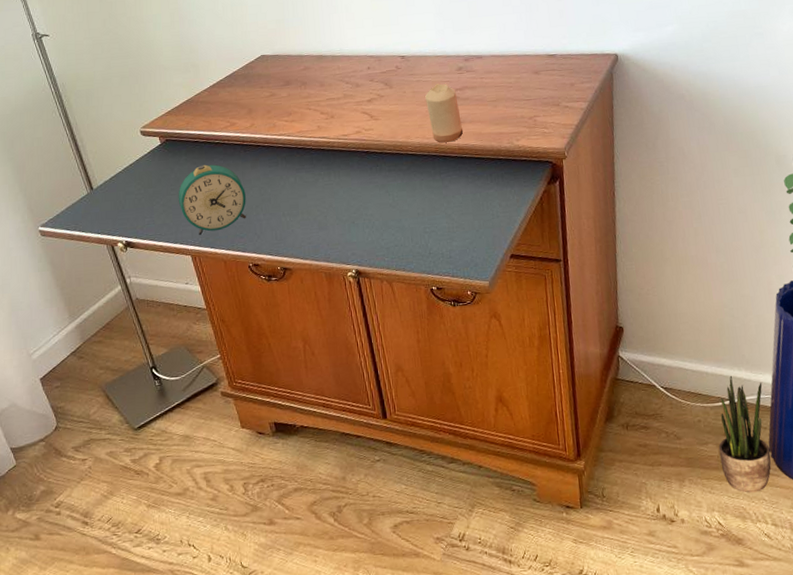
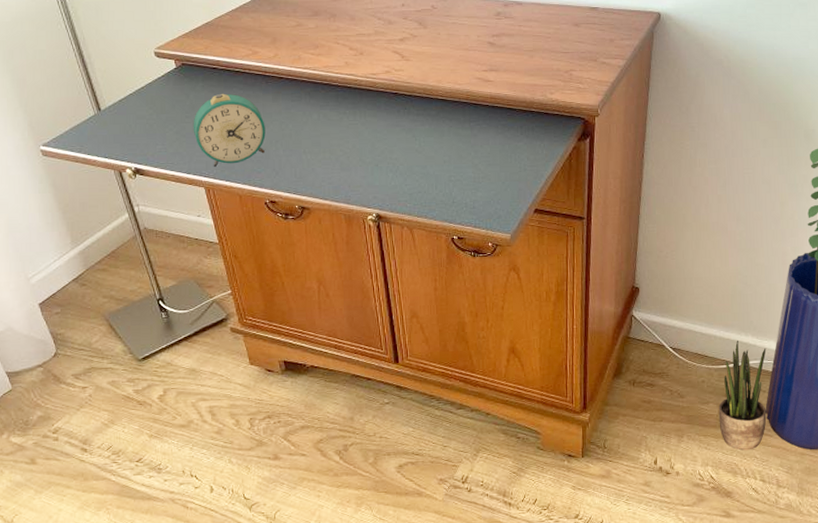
candle: present [425,83,463,143] -> none [460,28,496,90]

